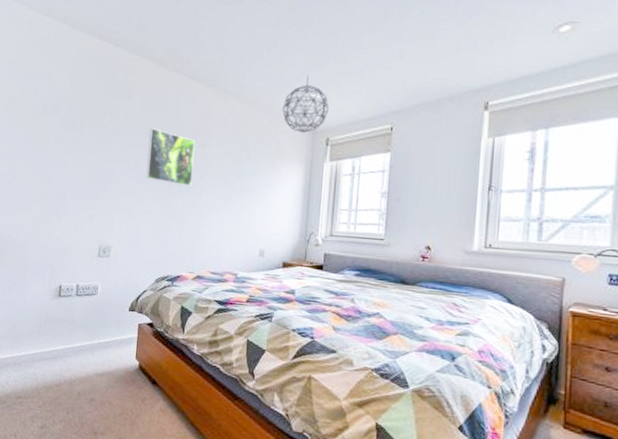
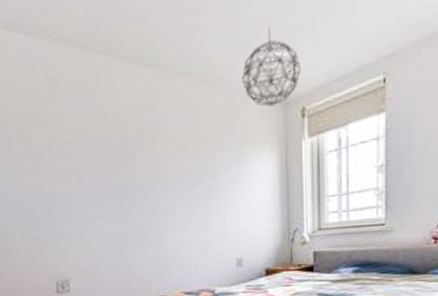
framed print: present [146,128,195,186] -> none [85,132,147,198]

